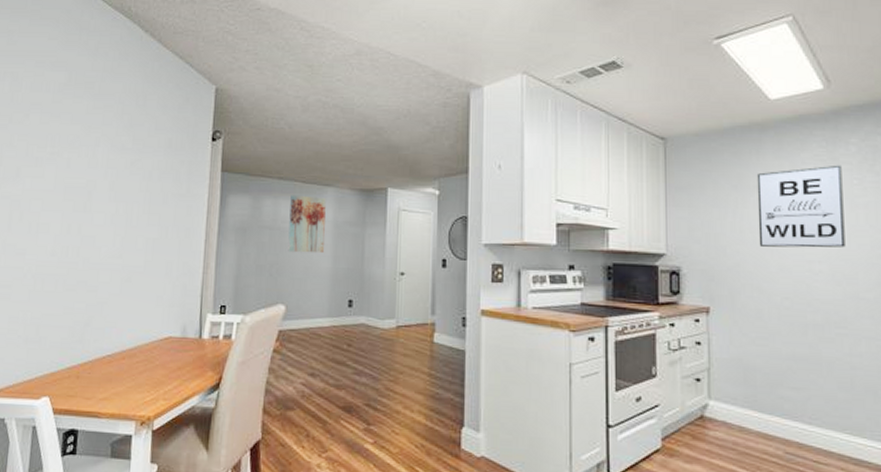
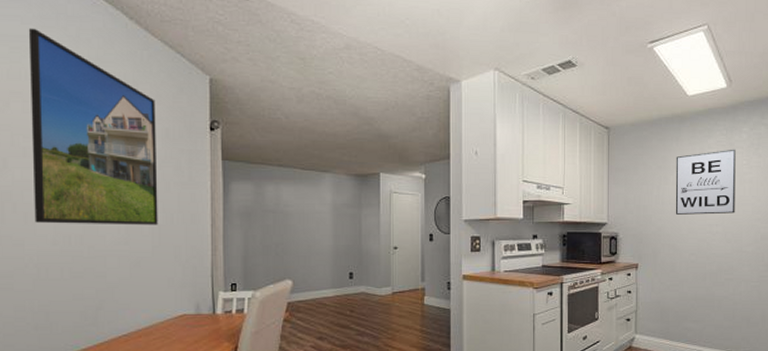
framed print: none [37,43,162,239] -> present [28,28,158,225]
wall art: present [288,195,326,254] -> none [291,181,325,233]

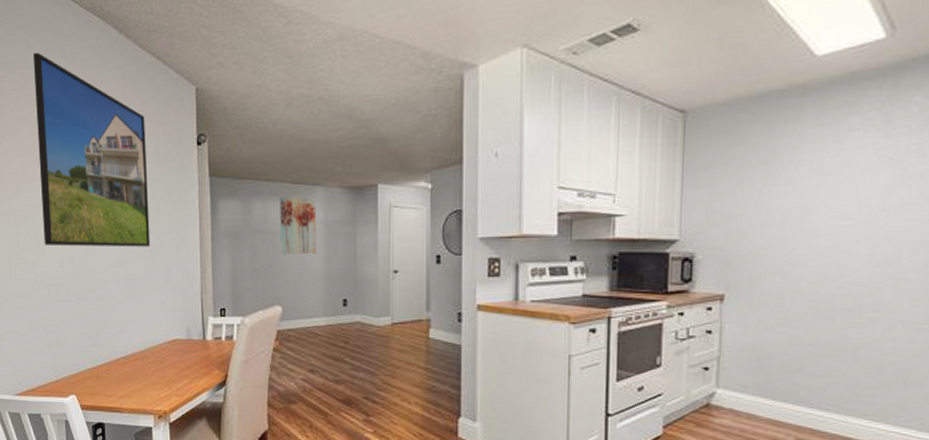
wall art: none [291,181,325,233] -> present [280,196,316,255]
wall art: present [675,149,736,215] -> none [787,129,898,227]

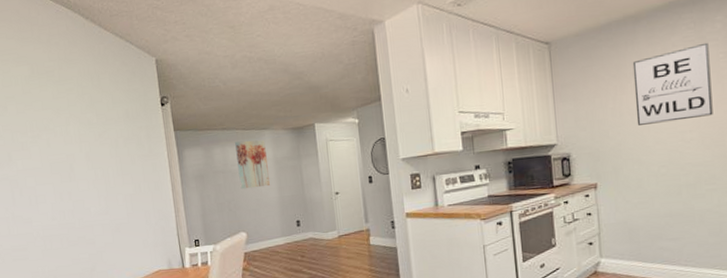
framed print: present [32,52,151,247] -> none [12,41,130,203]
wall art: none [787,129,898,227] -> present [632,42,713,125]

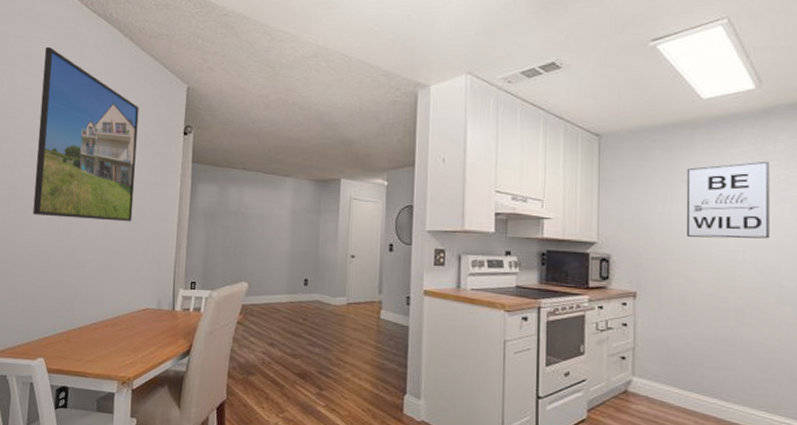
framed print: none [12,41,130,203] -> present [32,46,139,222]
wall art: present [235,140,270,190] -> none [251,184,285,237]

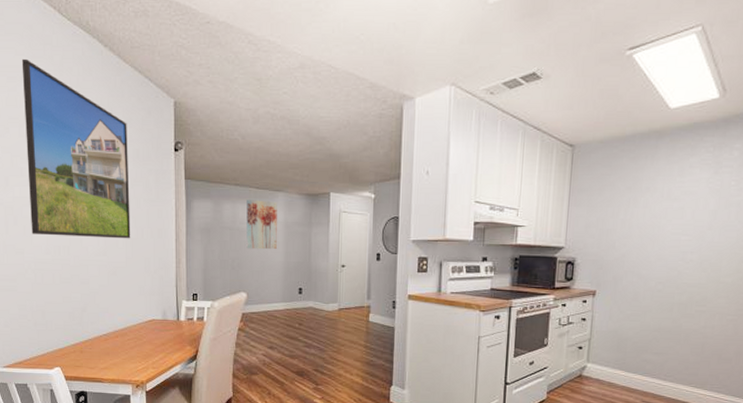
wall art: none [251,184,285,237] -> present [246,200,277,250]
wall art: present [686,161,770,239] -> none [643,168,724,241]

